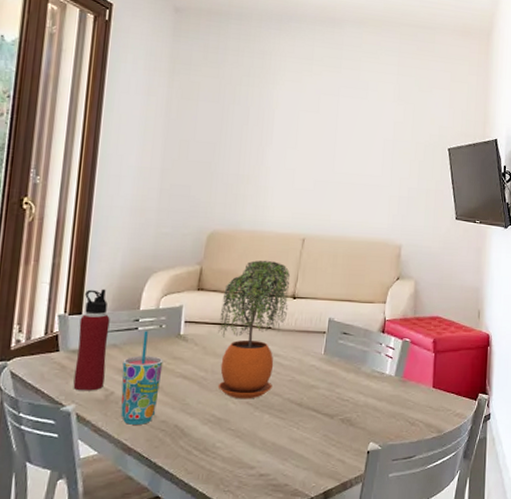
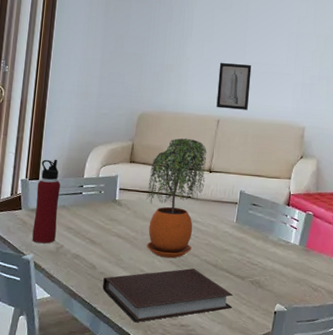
cup: present [121,331,163,425] -> none [68,195,102,275]
notebook: none [164,410,321,477] -> present [103,268,234,323]
wall art: none [301,173,342,227] -> present [216,63,252,110]

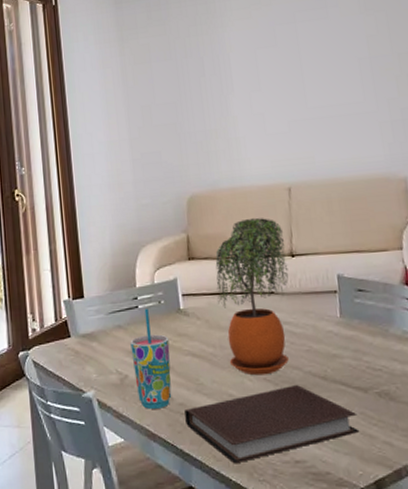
water bottle: present [32,159,61,244] -> none [83,269,117,376]
cup: none [68,195,102,275] -> present [130,308,172,409]
wall art: present [216,63,252,110] -> none [276,110,325,173]

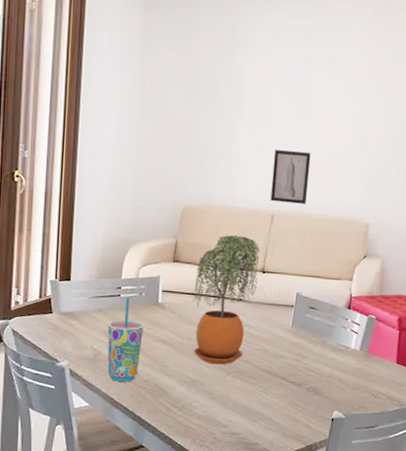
notebook: present [184,385,360,464] -> none [146,375,288,431]
wall art: none [276,110,325,173] -> present [270,150,311,204]

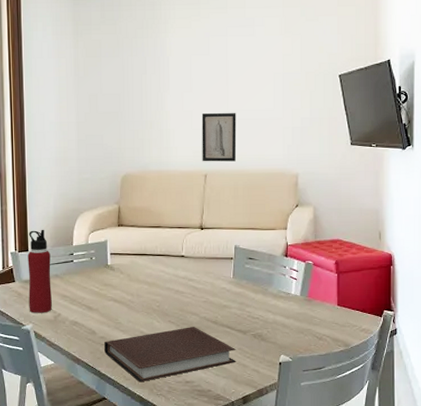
water bottle: none [66,257,95,350] -> present [27,229,52,313]
cup: present [107,298,144,382] -> none [65,263,97,340]
notebook: none [146,375,288,431] -> present [104,327,236,382]
potted plant: present [193,235,260,365] -> none [139,196,197,318]

